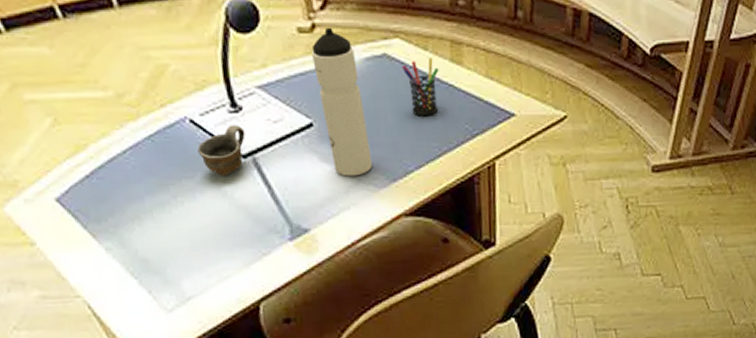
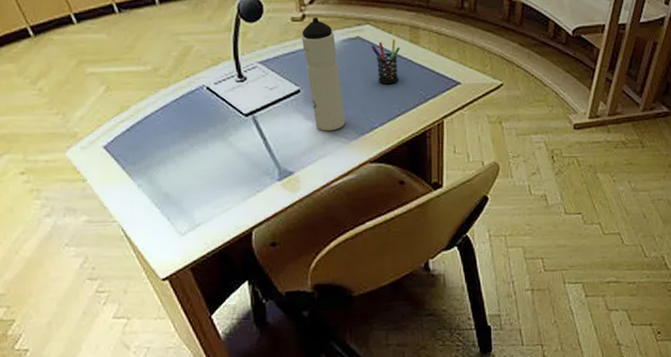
cup: present [197,125,246,176] -> none [211,91,248,130]

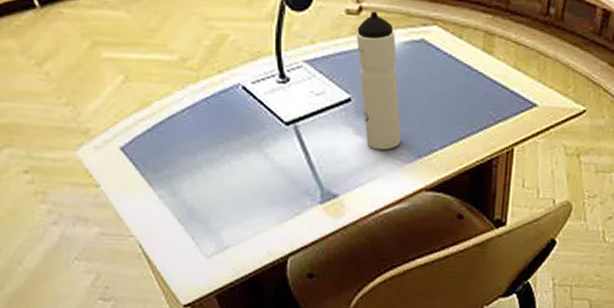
pen holder: present [371,39,400,85] -> none [437,46,471,100]

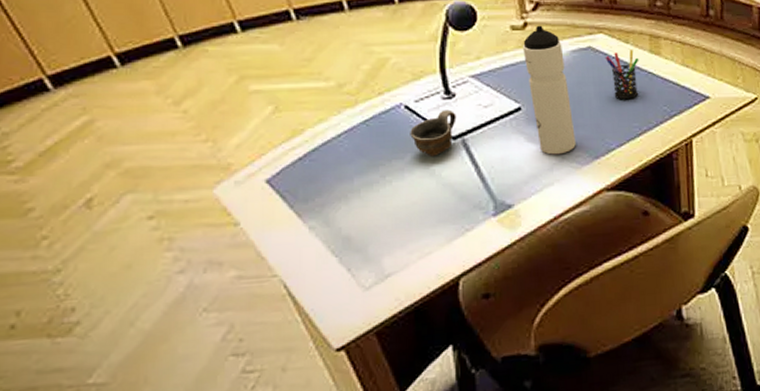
cup: none [247,94,290,140] -> present [410,109,457,156]
pen holder: none [437,46,471,100] -> present [605,50,639,100]

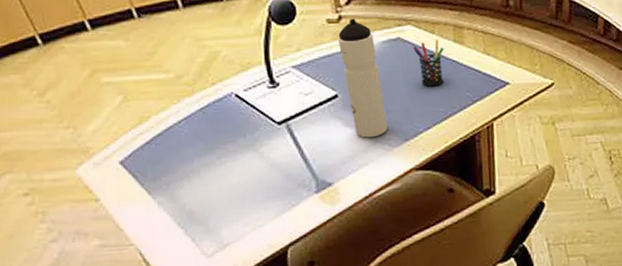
cup: present [410,109,457,156] -> none [240,97,281,140]

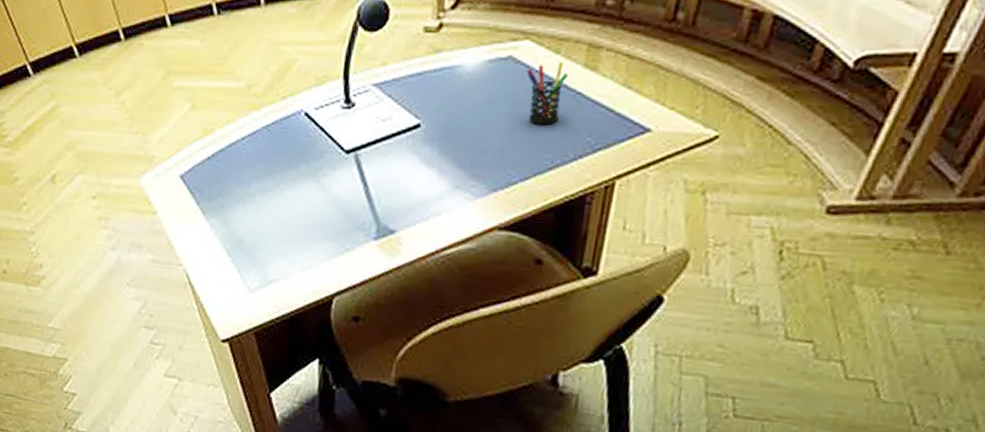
water bottle: present [338,18,388,138] -> none [432,27,479,182]

